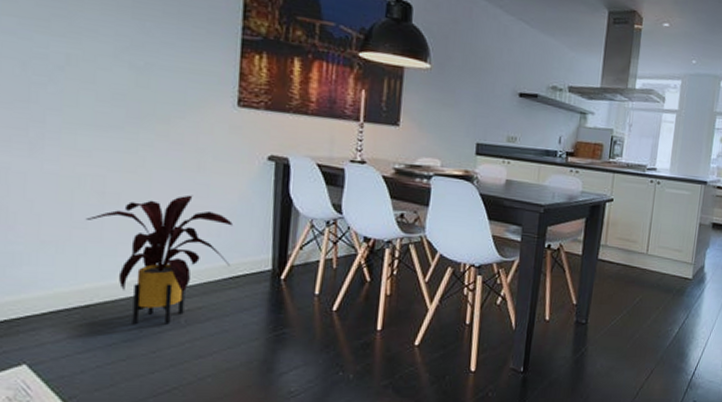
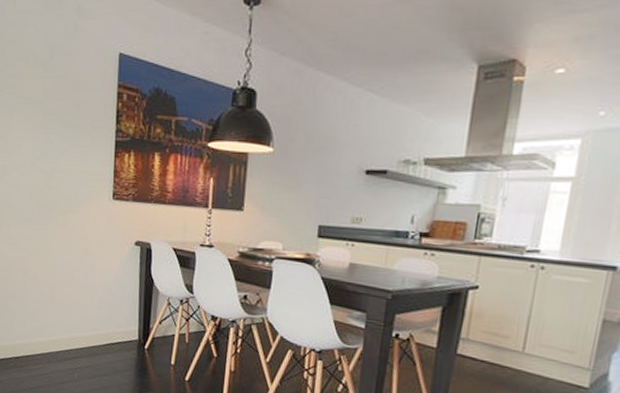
house plant: present [85,195,233,325] -> none [15,274,110,378]

